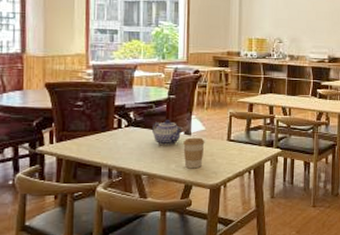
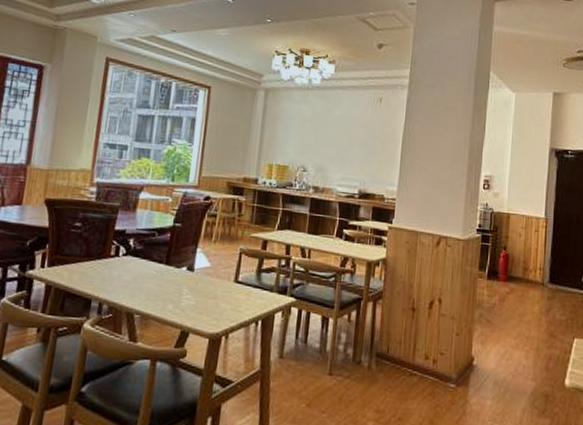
teapot: present [151,119,182,146] -> none [151,250,185,282]
coffee cup: present [183,137,205,169] -> none [183,274,209,313]

